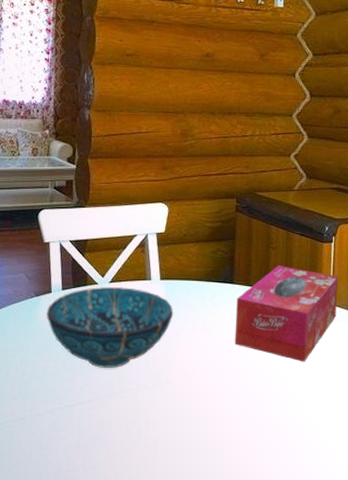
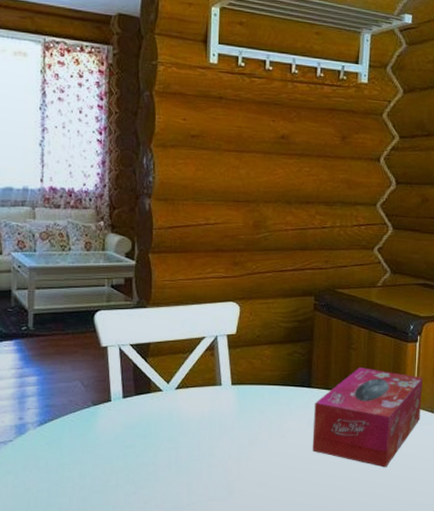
decorative bowl: present [46,287,174,368] -> none [105,394,247,480]

